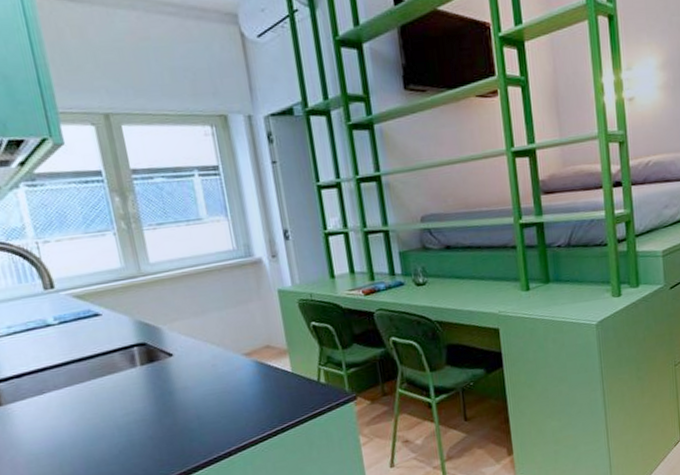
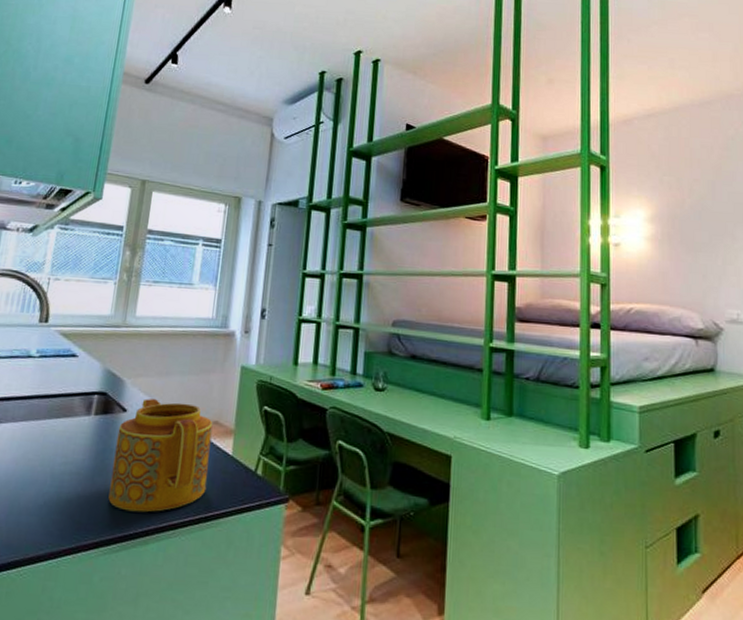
teapot: none [170,335,276,441] -> present [108,399,213,513]

